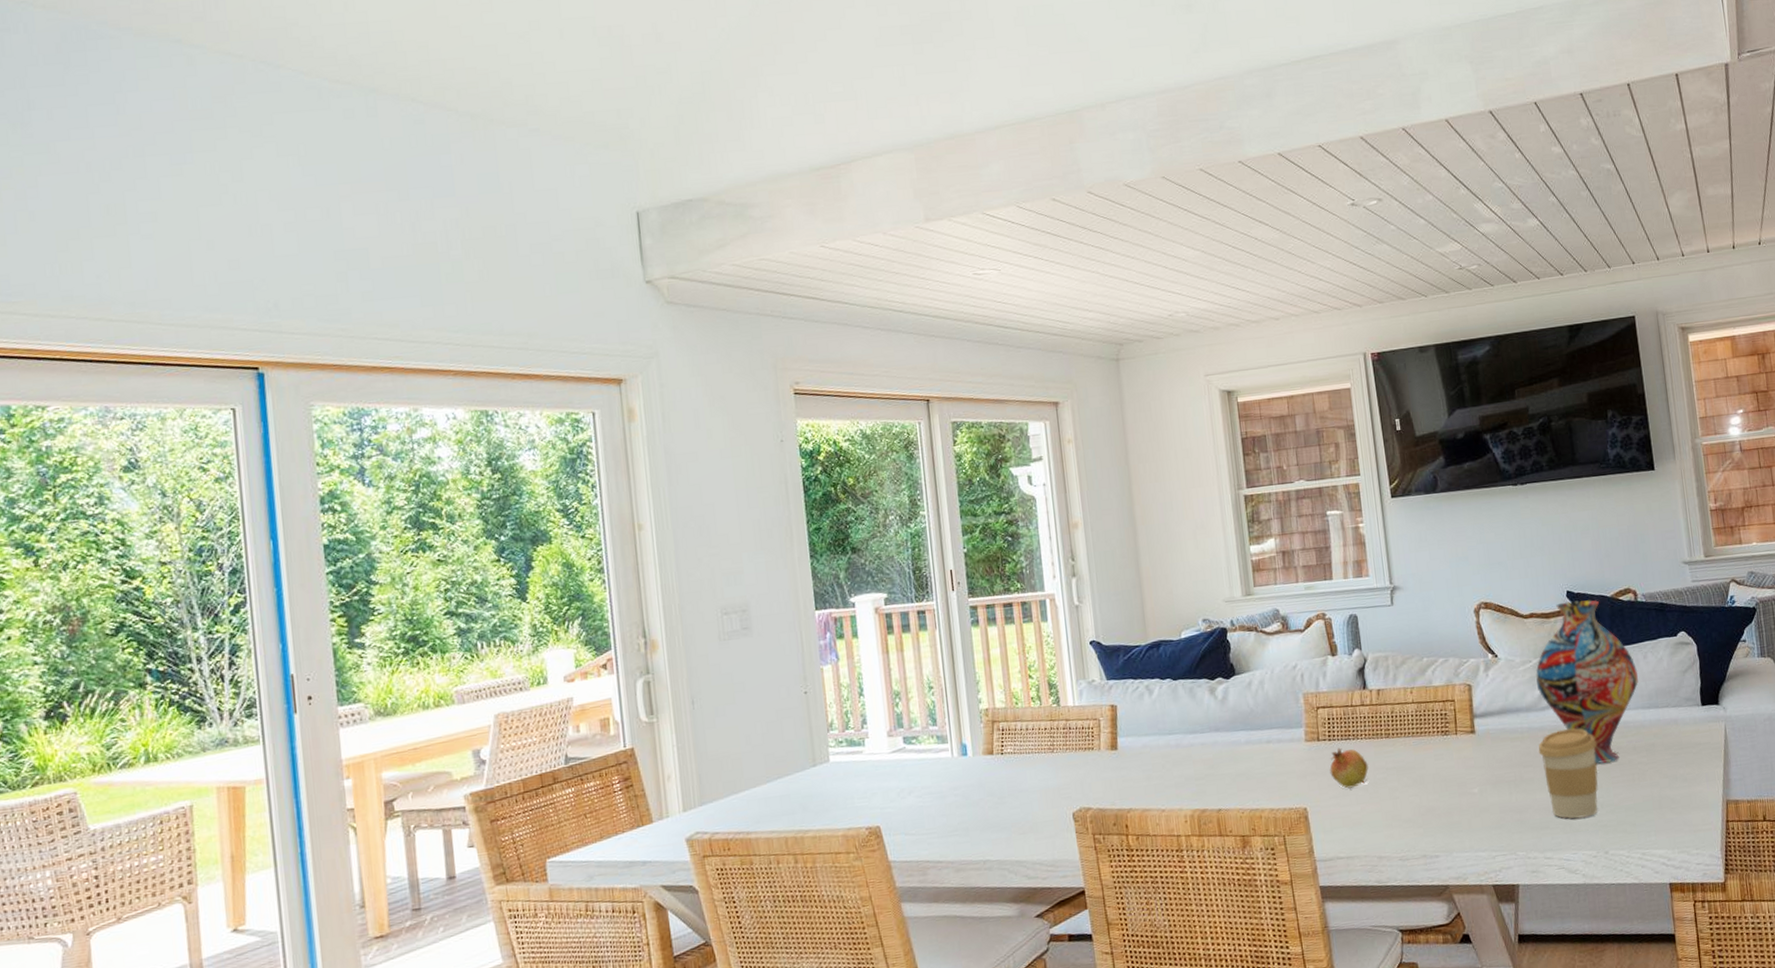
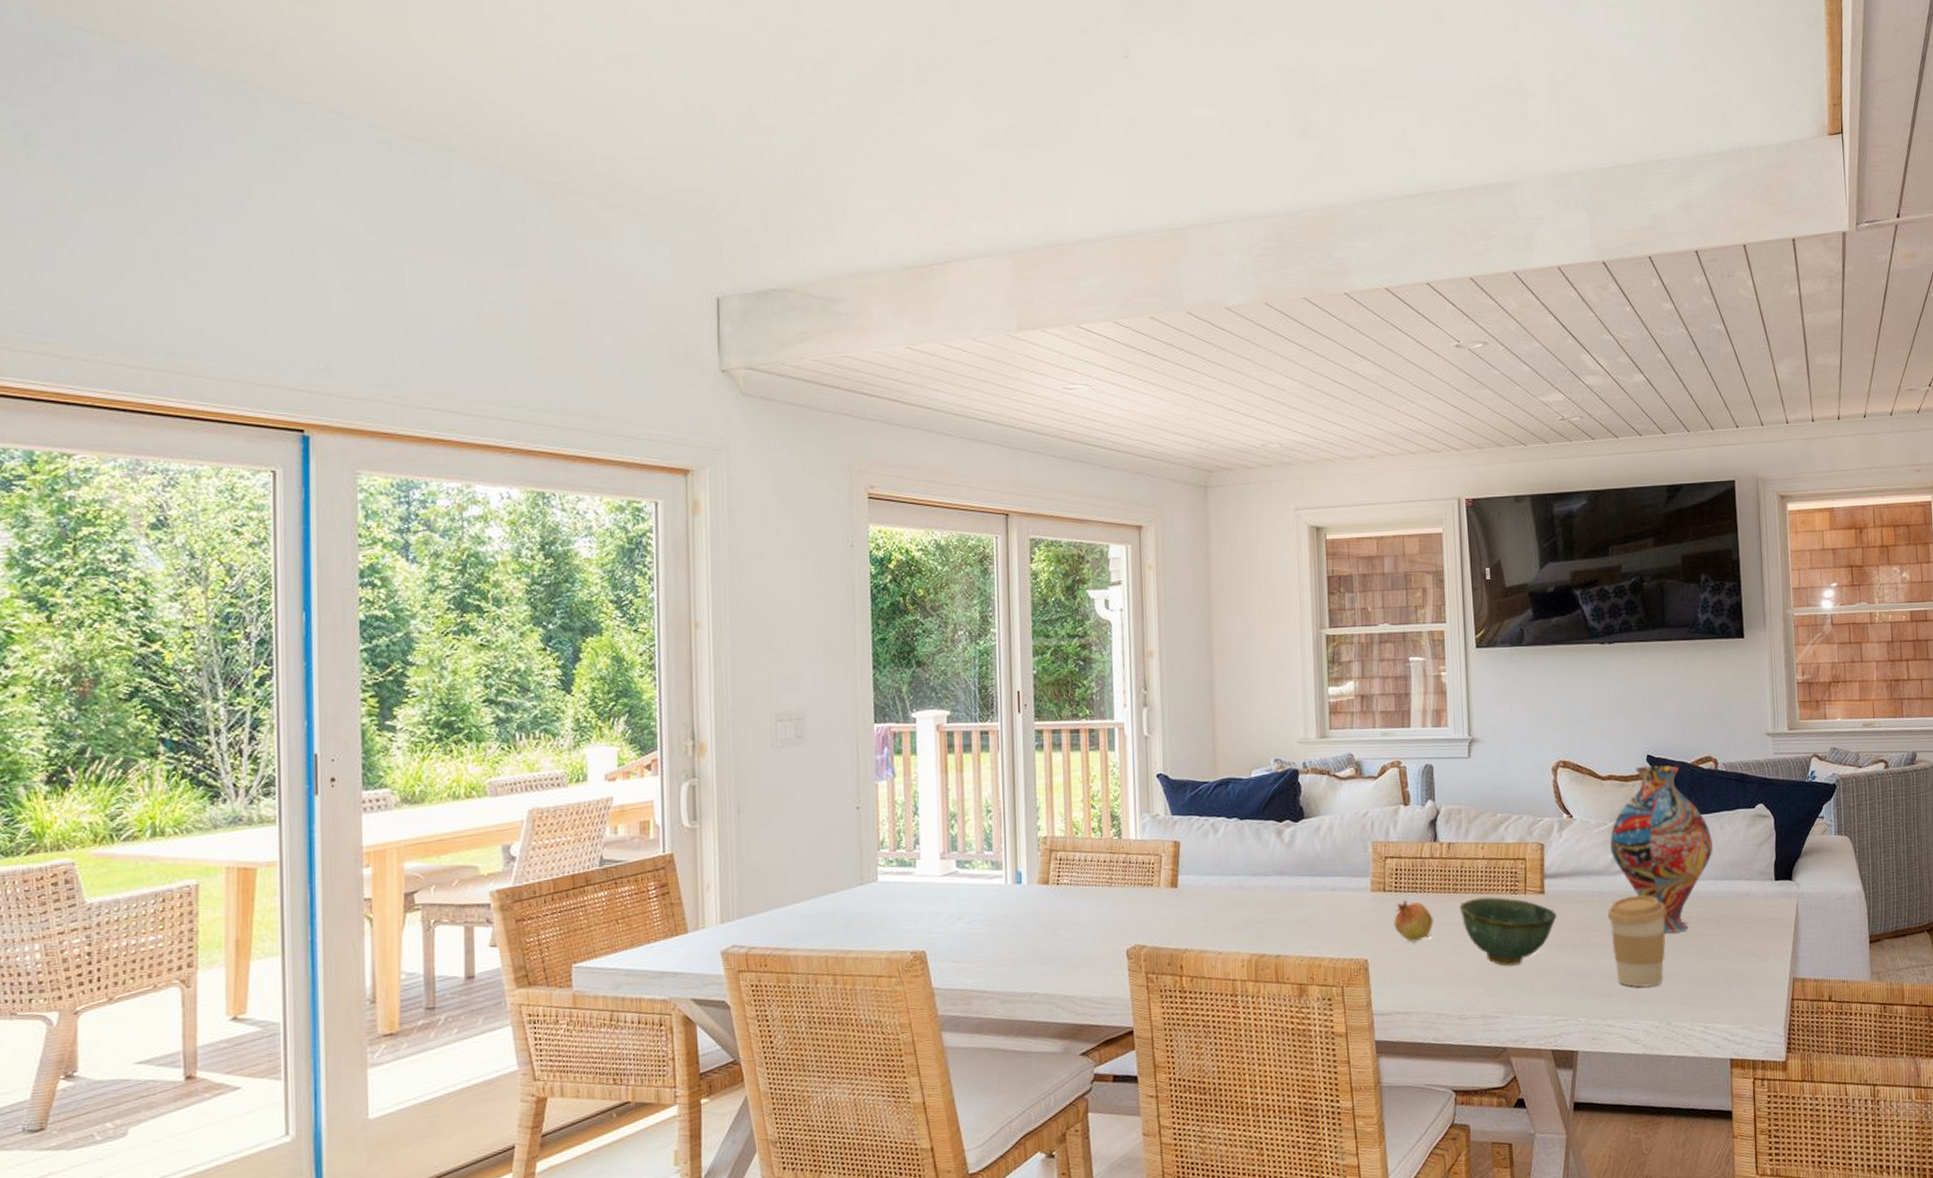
bowl: none [1392,739,1489,806] -> present [1459,897,1557,966]

